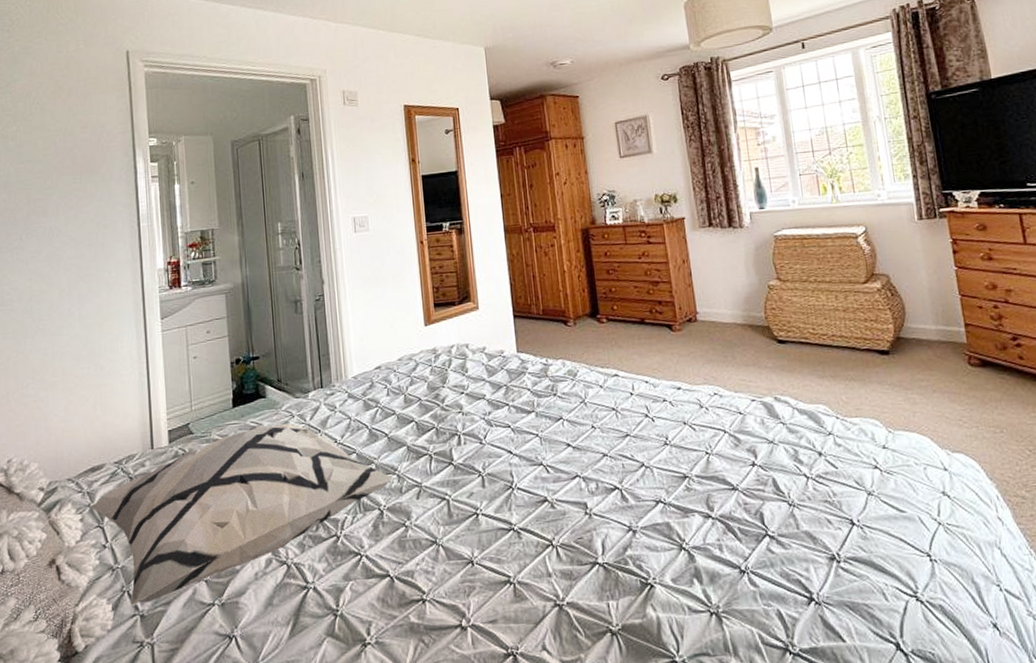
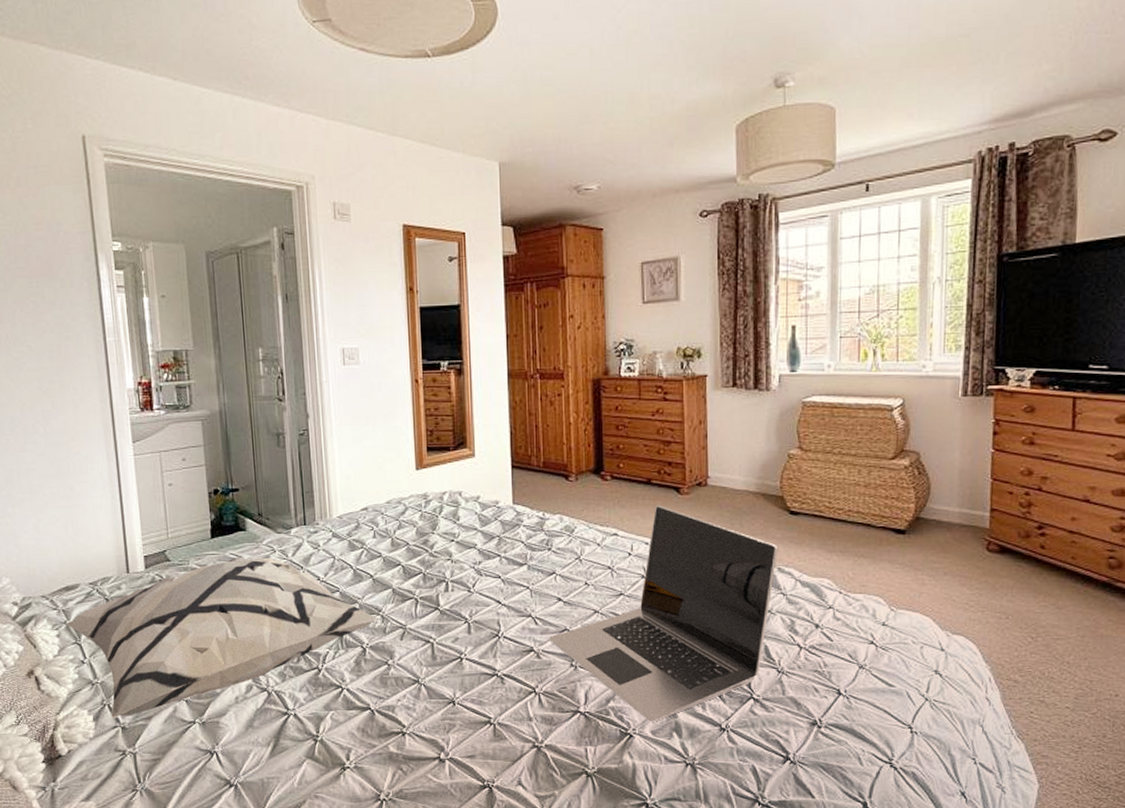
laptop: none [562,343,772,569] -> present [549,505,778,722]

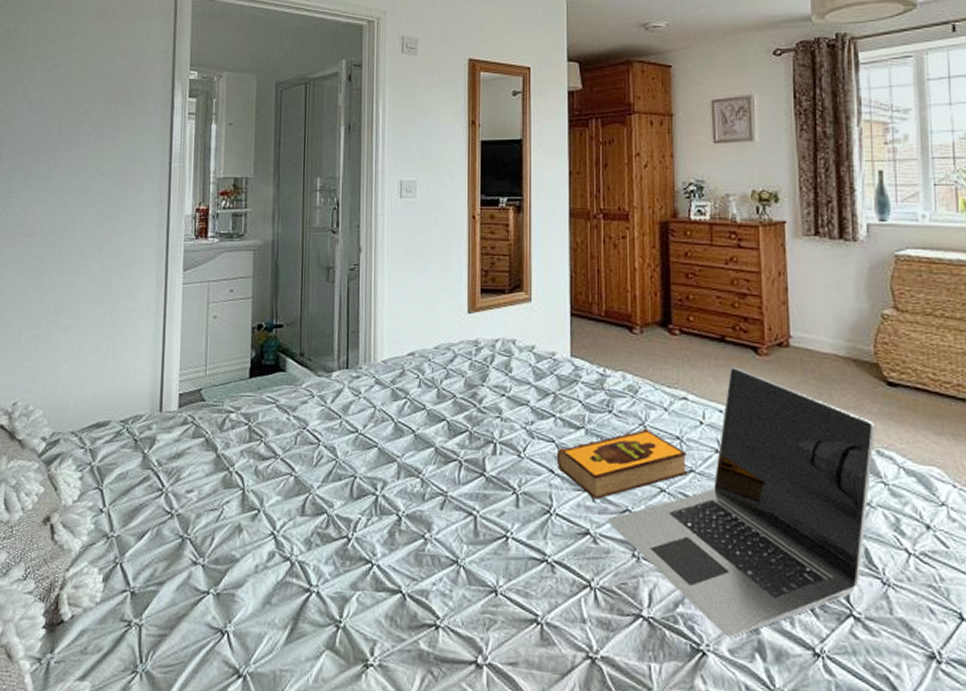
decorative pillow: present [67,557,378,719] -> none [92,401,417,581]
hardback book: none [502,562,618,624] -> present [556,429,688,501]

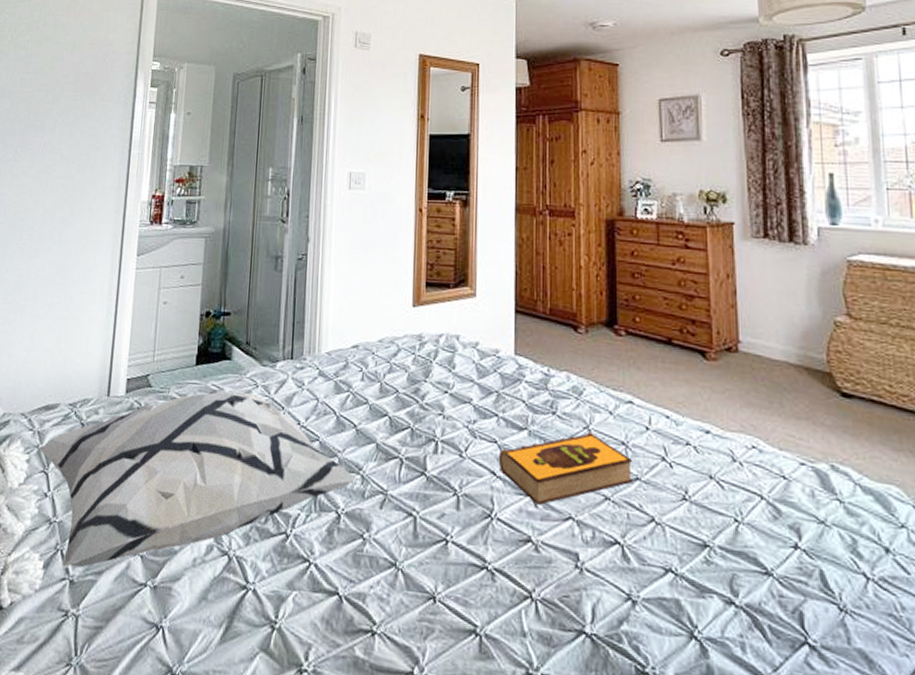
decorative pillow: none [92,401,417,581] -> present [39,389,358,569]
laptop: present [608,366,876,638] -> none [550,371,830,661]

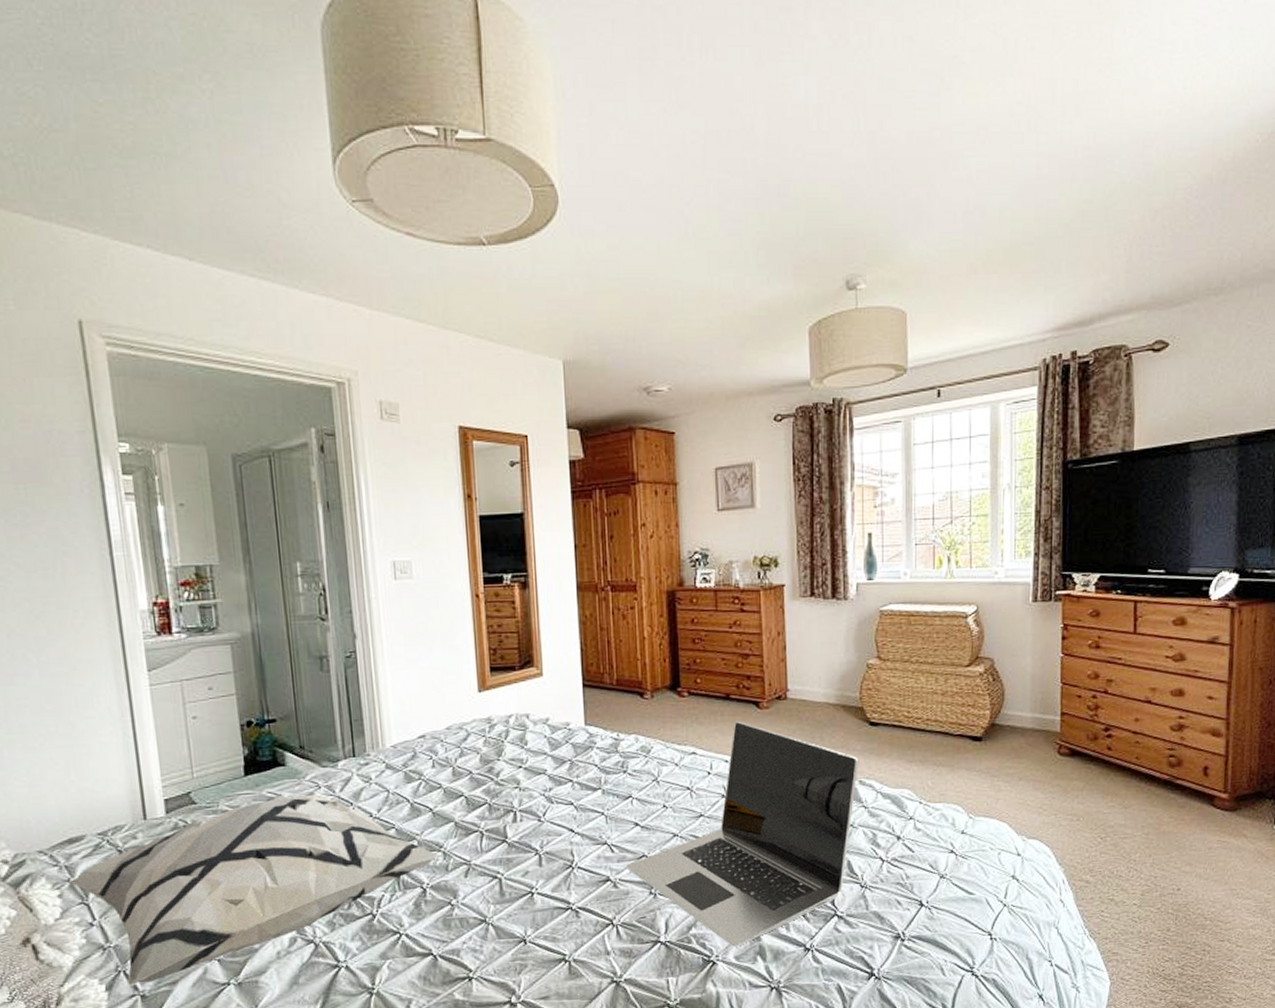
hardback book: present [498,432,633,506] -> none [575,784,698,851]
laptop: none [550,371,830,661] -> present [627,721,859,947]

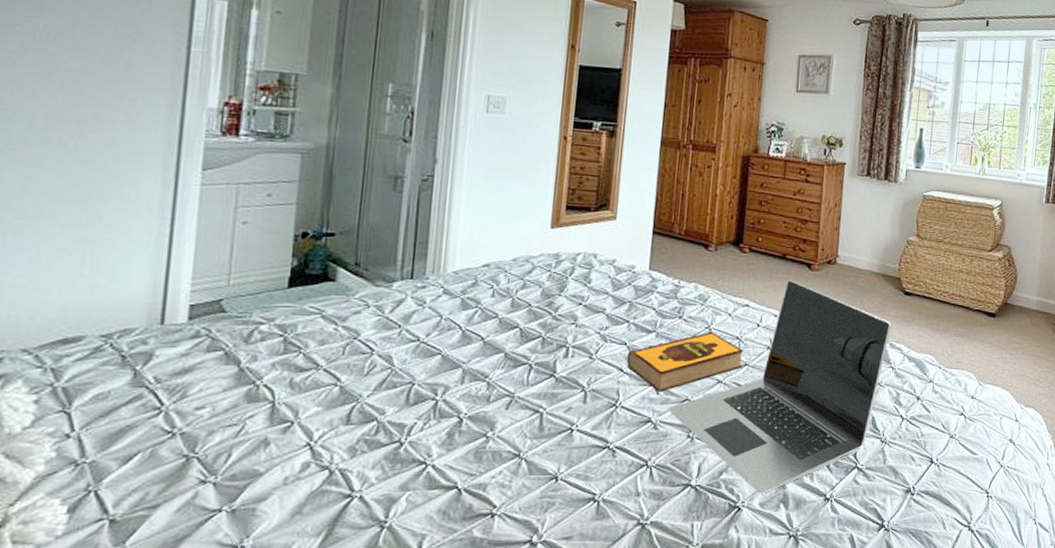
decorative pillow: present [71,794,439,987] -> none [54,311,483,509]
hardback book: none [575,784,698,851] -> present [626,331,744,393]

